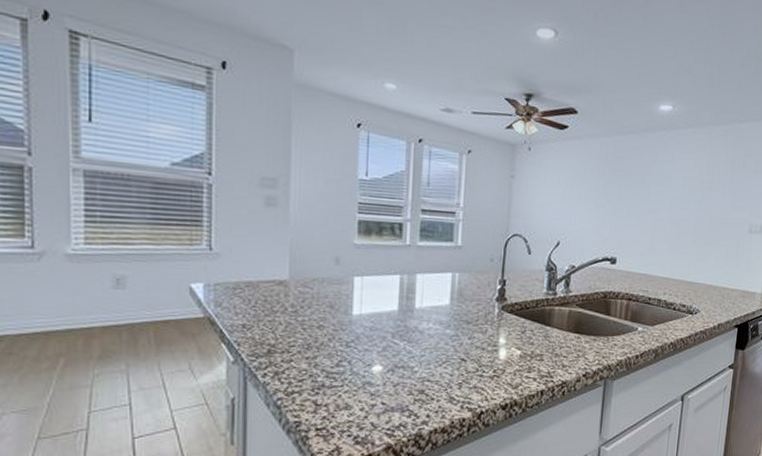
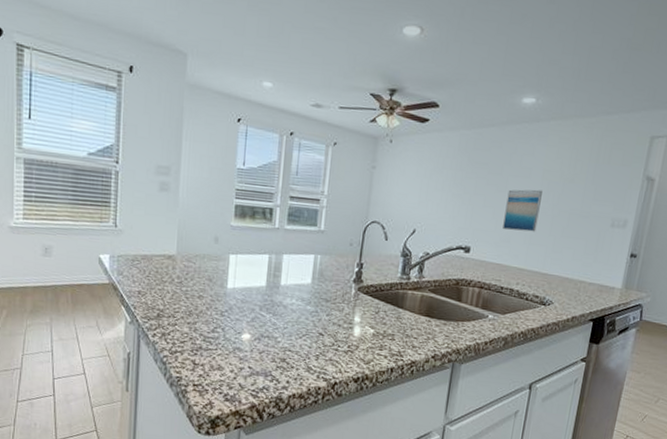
wall art: none [647,197,684,240] -> present [503,189,543,232]

